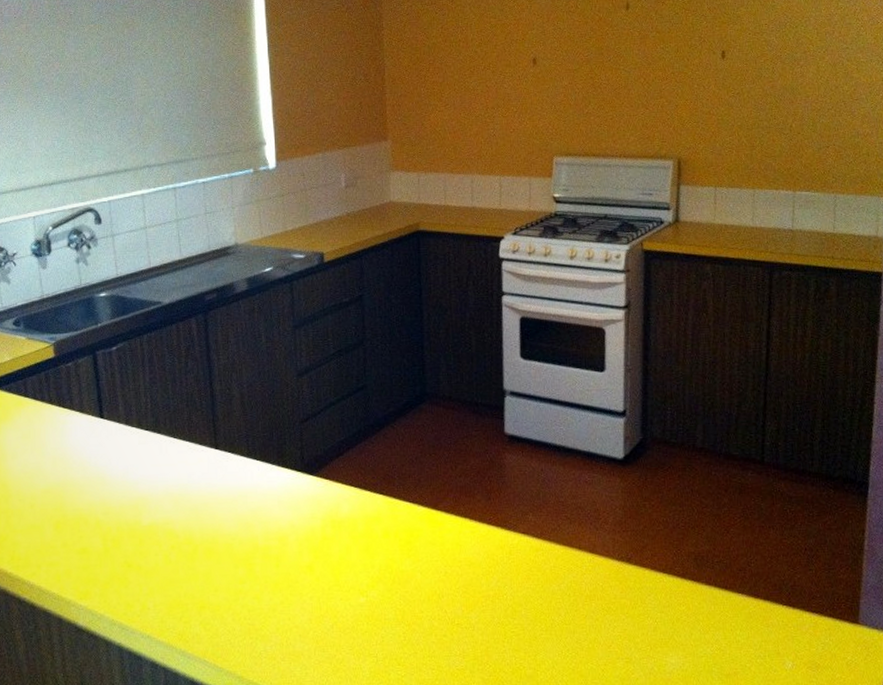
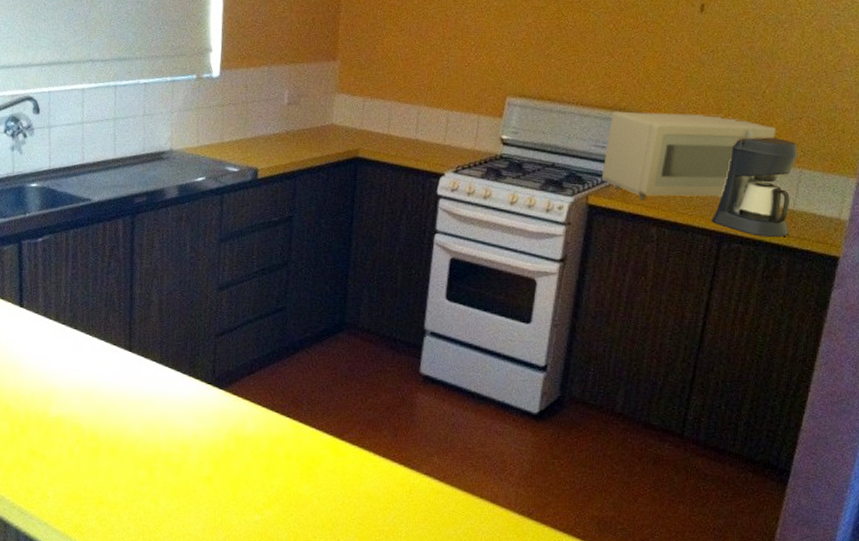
microwave: none [652,152,808,240] -> present [601,111,777,200]
coffee maker: none [760,167,833,262] -> present [711,136,798,238]

